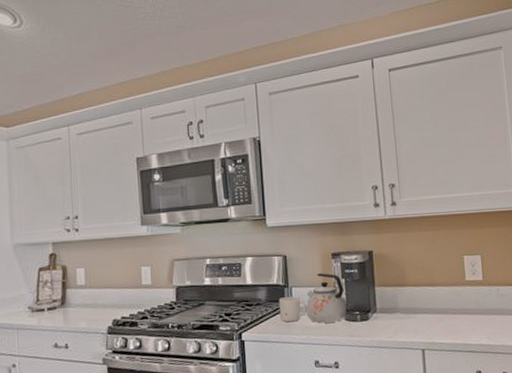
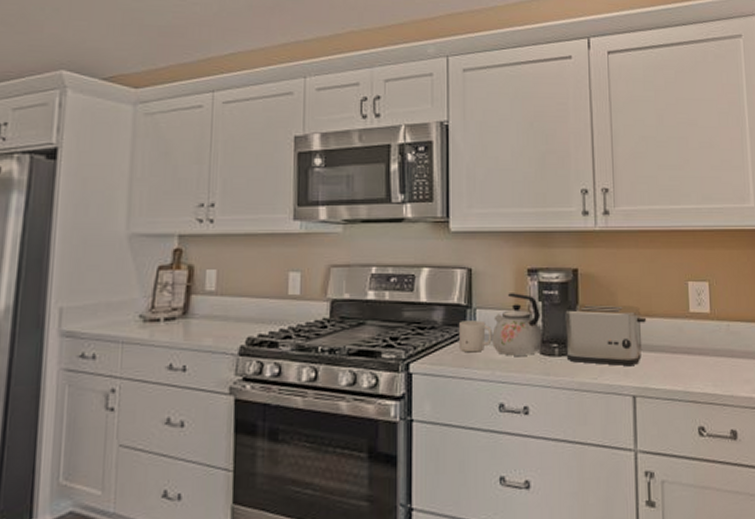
toaster: none [364,277,431,327] -> present [565,303,647,367]

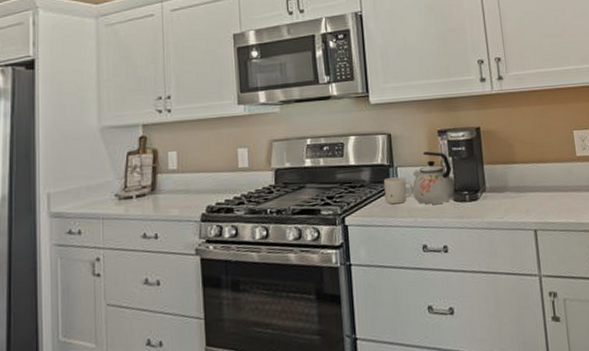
toaster: present [565,303,647,367] -> none [472,154,541,206]

